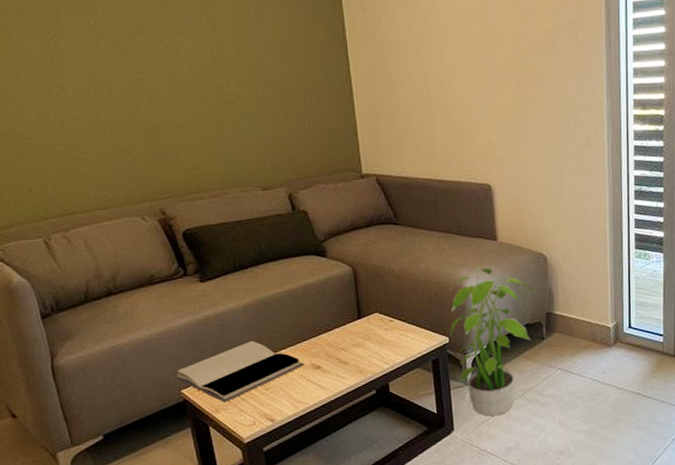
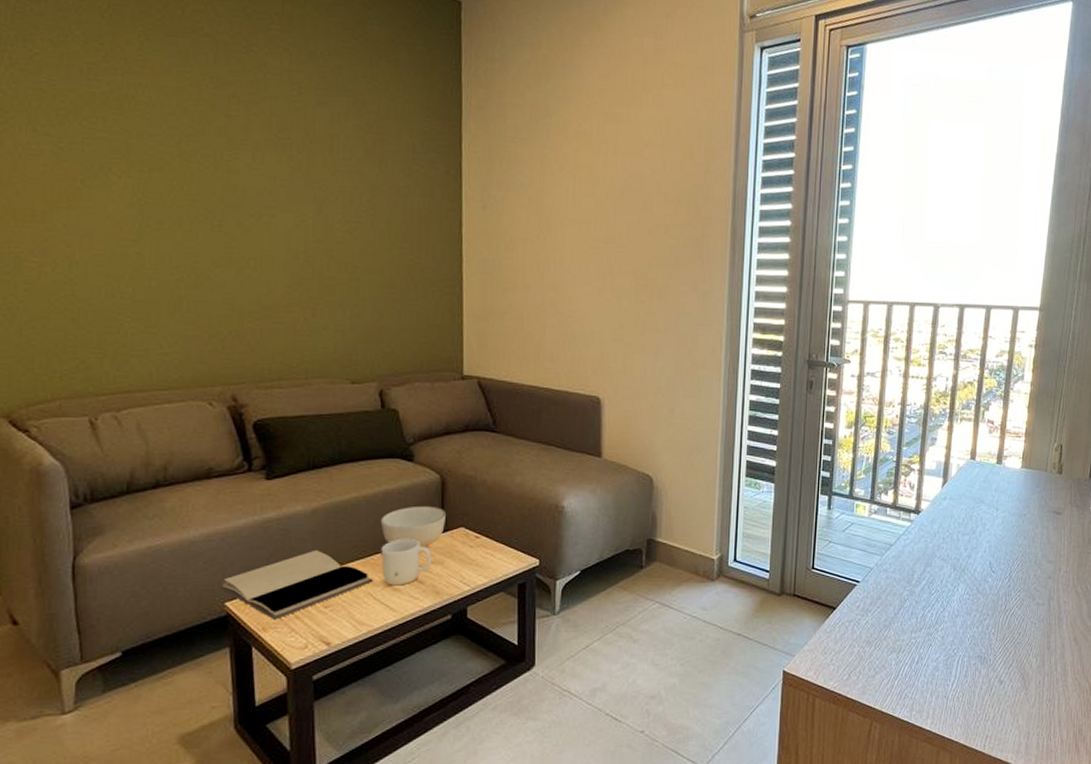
bowl: none [304,295,362,334] -> present [380,505,447,549]
mug: none [307,326,354,368] -> present [381,539,432,586]
potted plant: present [450,266,537,417] -> none [541,483,639,652]

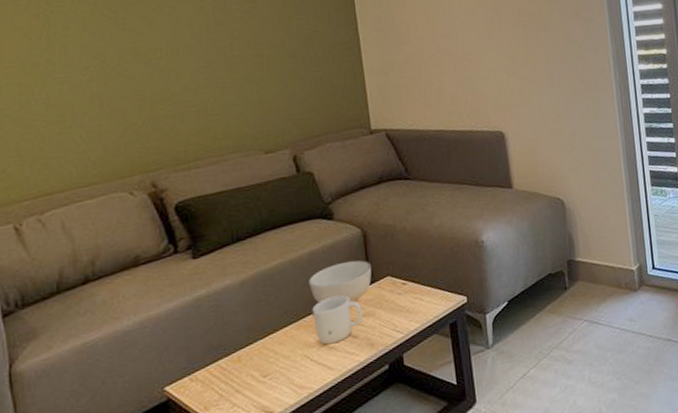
book: present [219,549,374,620] -> none [157,320,309,398]

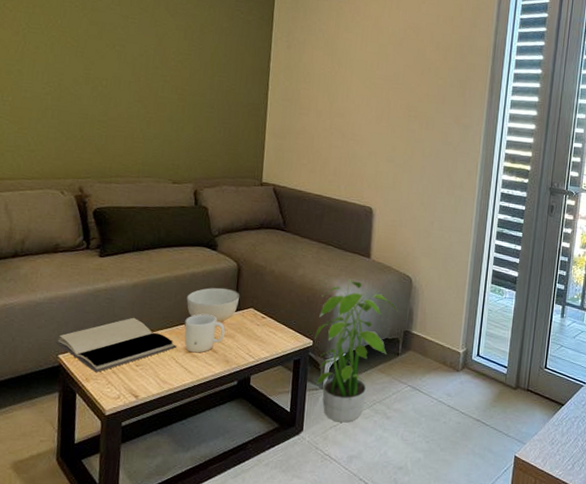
book: none [157,320,309,398] -> present [55,317,177,373]
potted plant: none [466,216,556,383] -> present [315,278,398,423]

